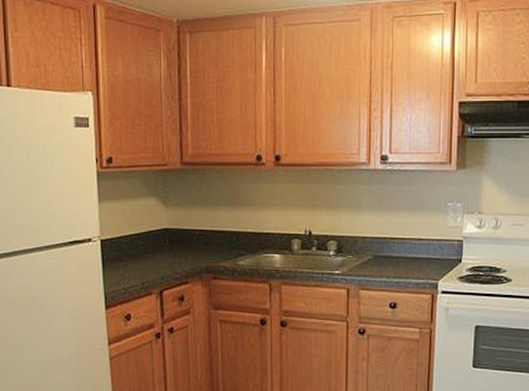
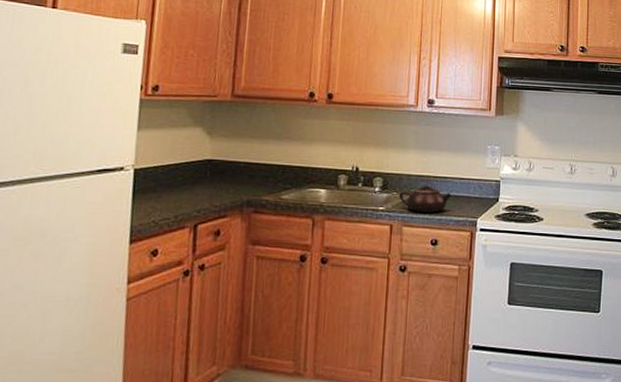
teapot: none [355,248,409,277] -> present [399,186,451,214]

